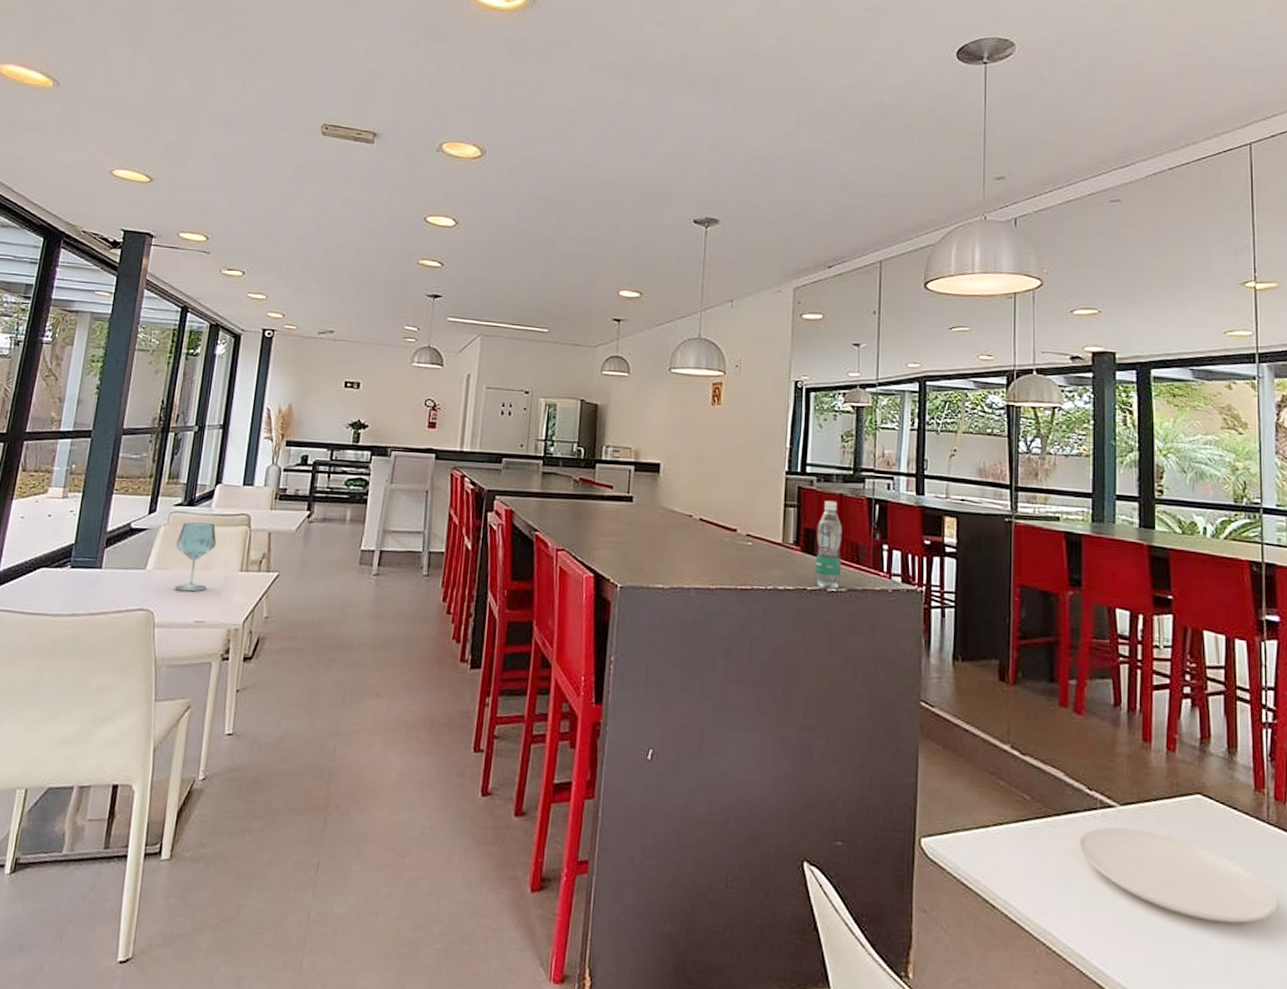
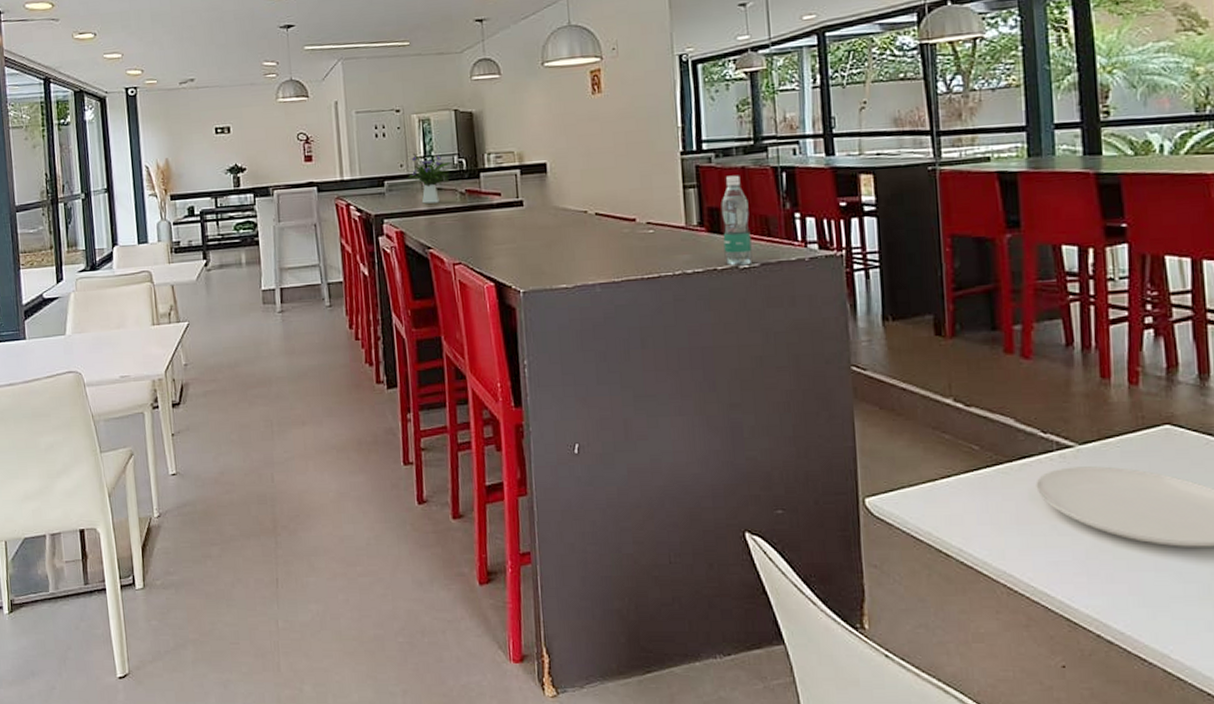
wine glass: present [174,522,217,592] -> none [87,284,125,351]
flower arrangement: none [525,435,572,487] -> present [407,152,453,204]

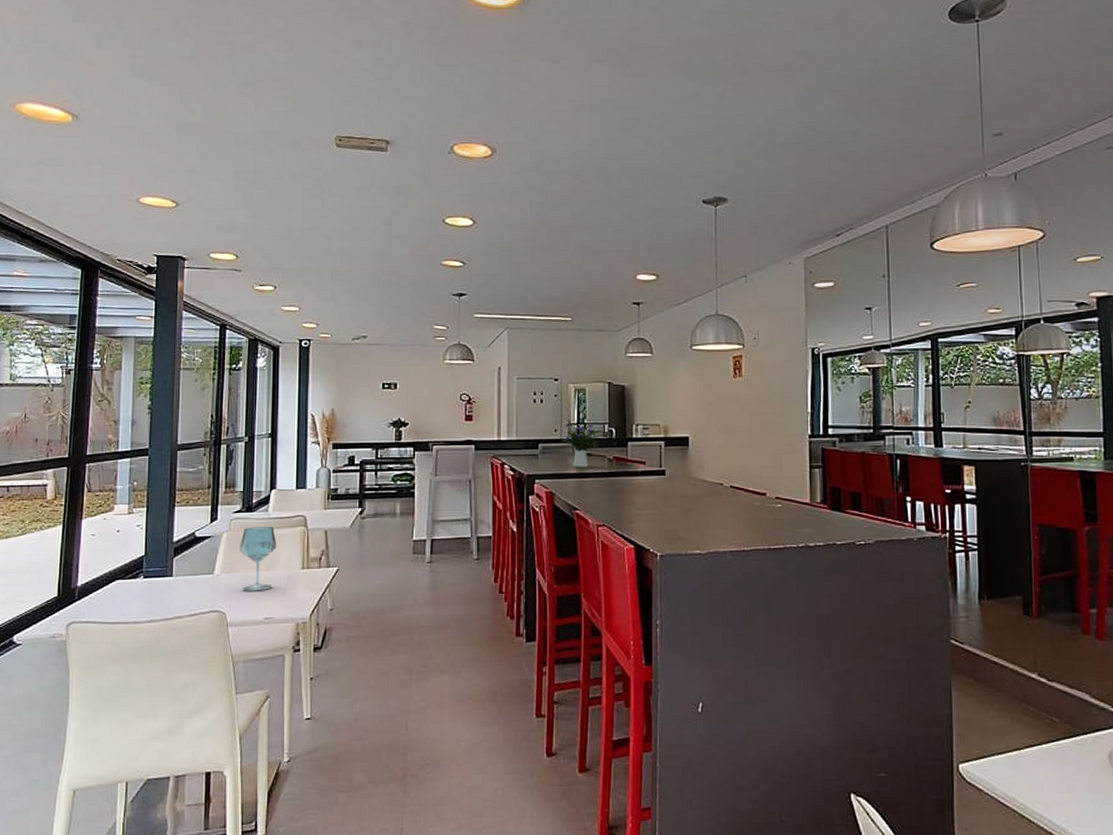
wine glass: none [87,284,125,351] -> present [239,527,277,591]
bottle: present [720,175,752,267] -> none [842,459,868,542]

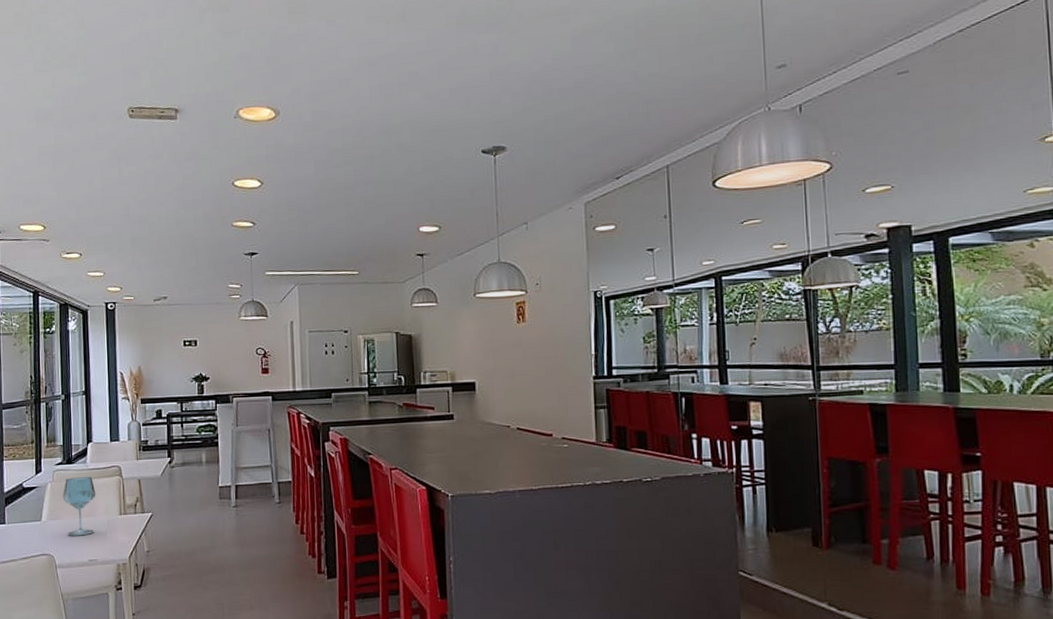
flower arrangement: present [560,419,604,467] -> none [352,369,393,414]

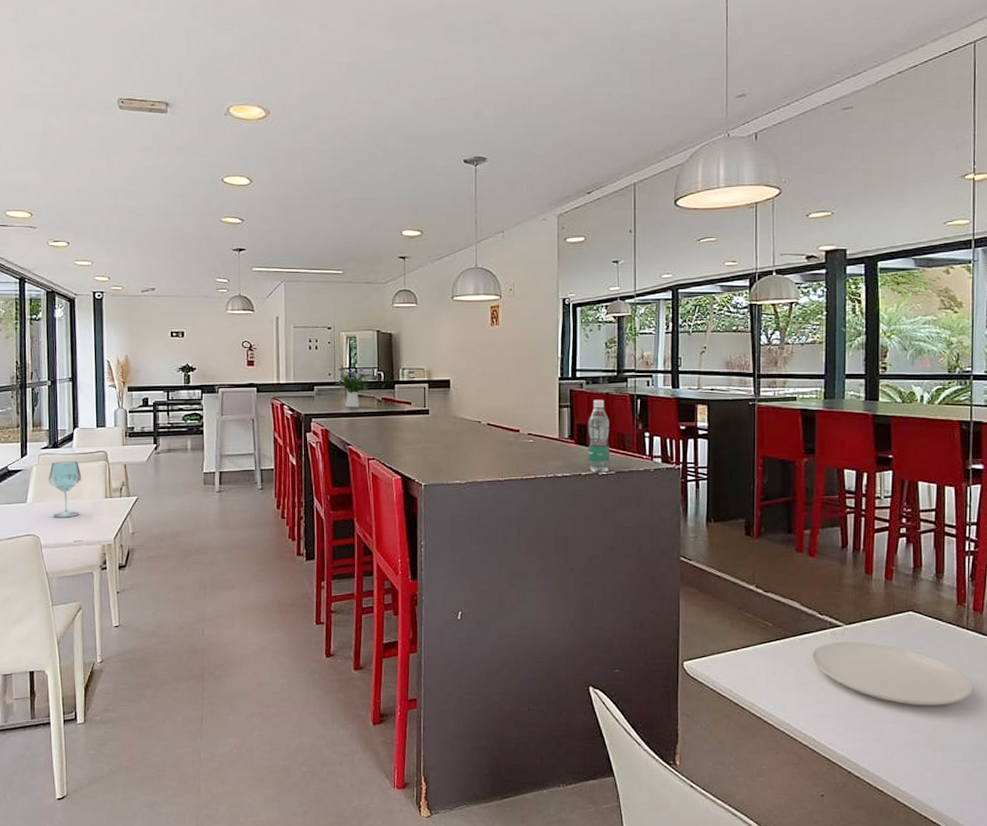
flower arrangement: none [352,369,393,414] -> present [334,364,373,407]
bottle: none [627,398,654,479] -> present [588,399,610,473]

